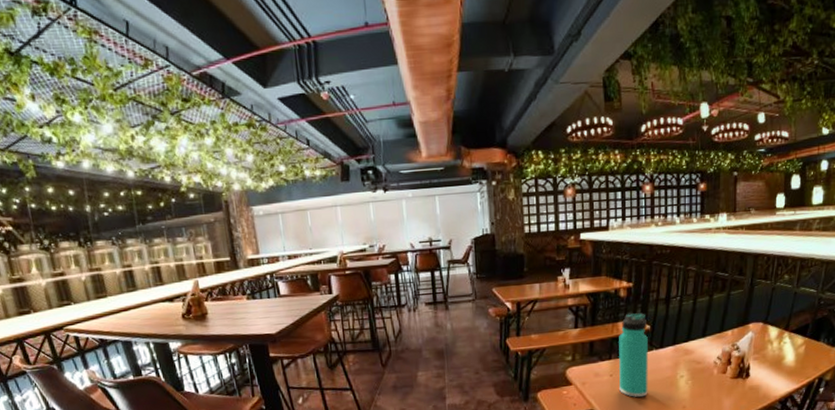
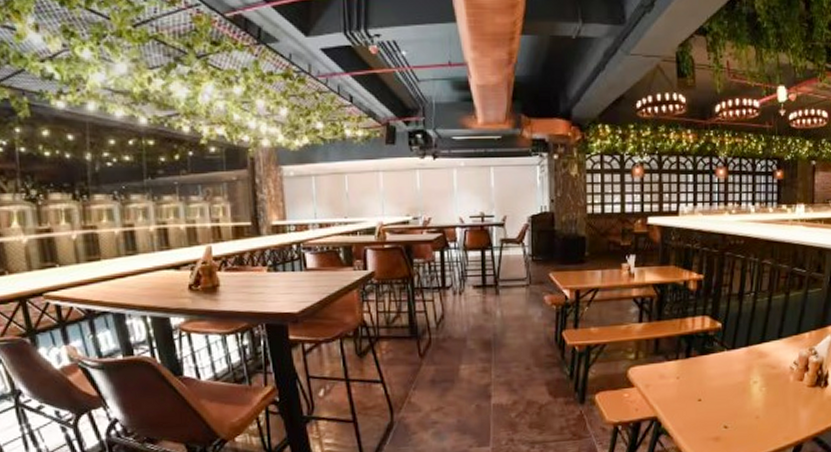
thermos bottle: present [618,313,648,398] -> none [686,308,719,405]

